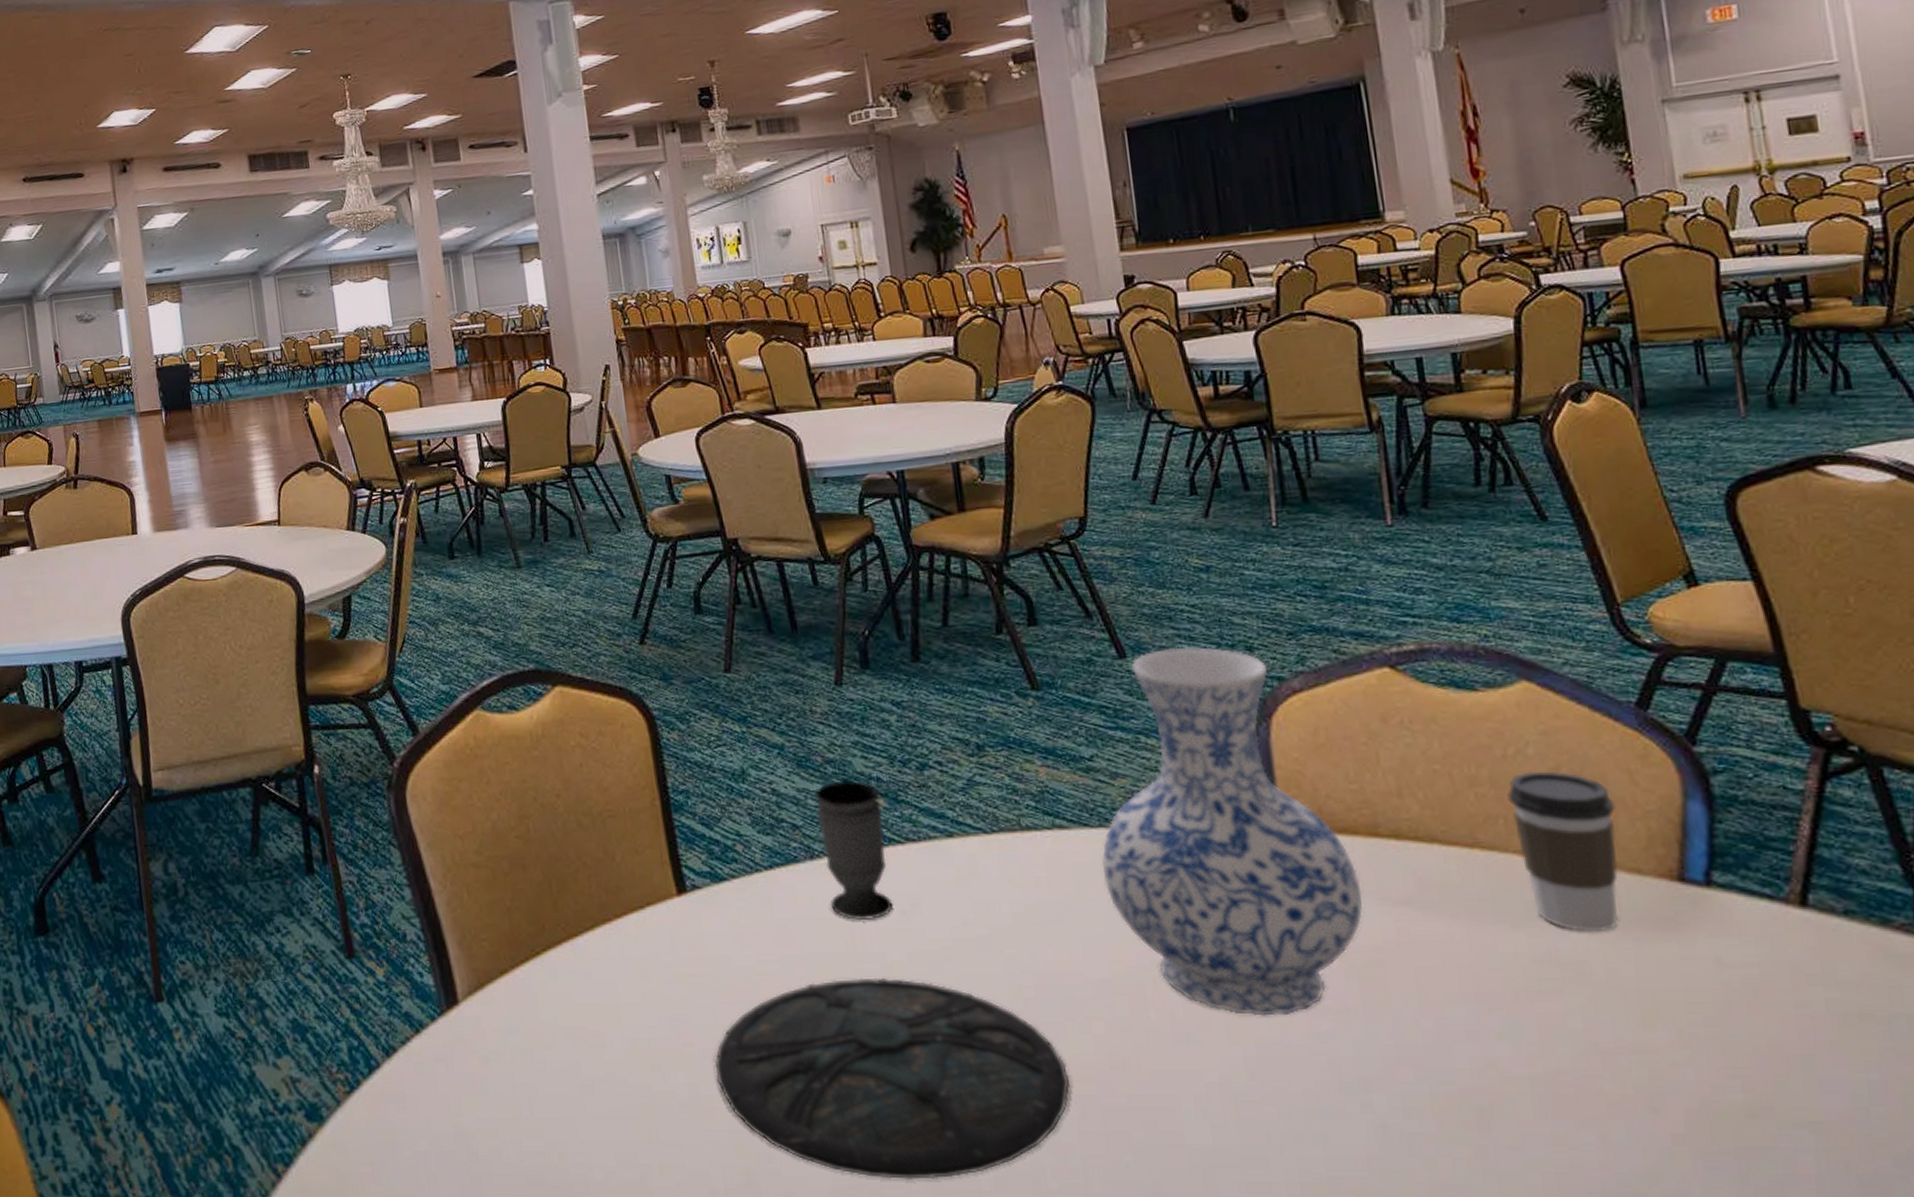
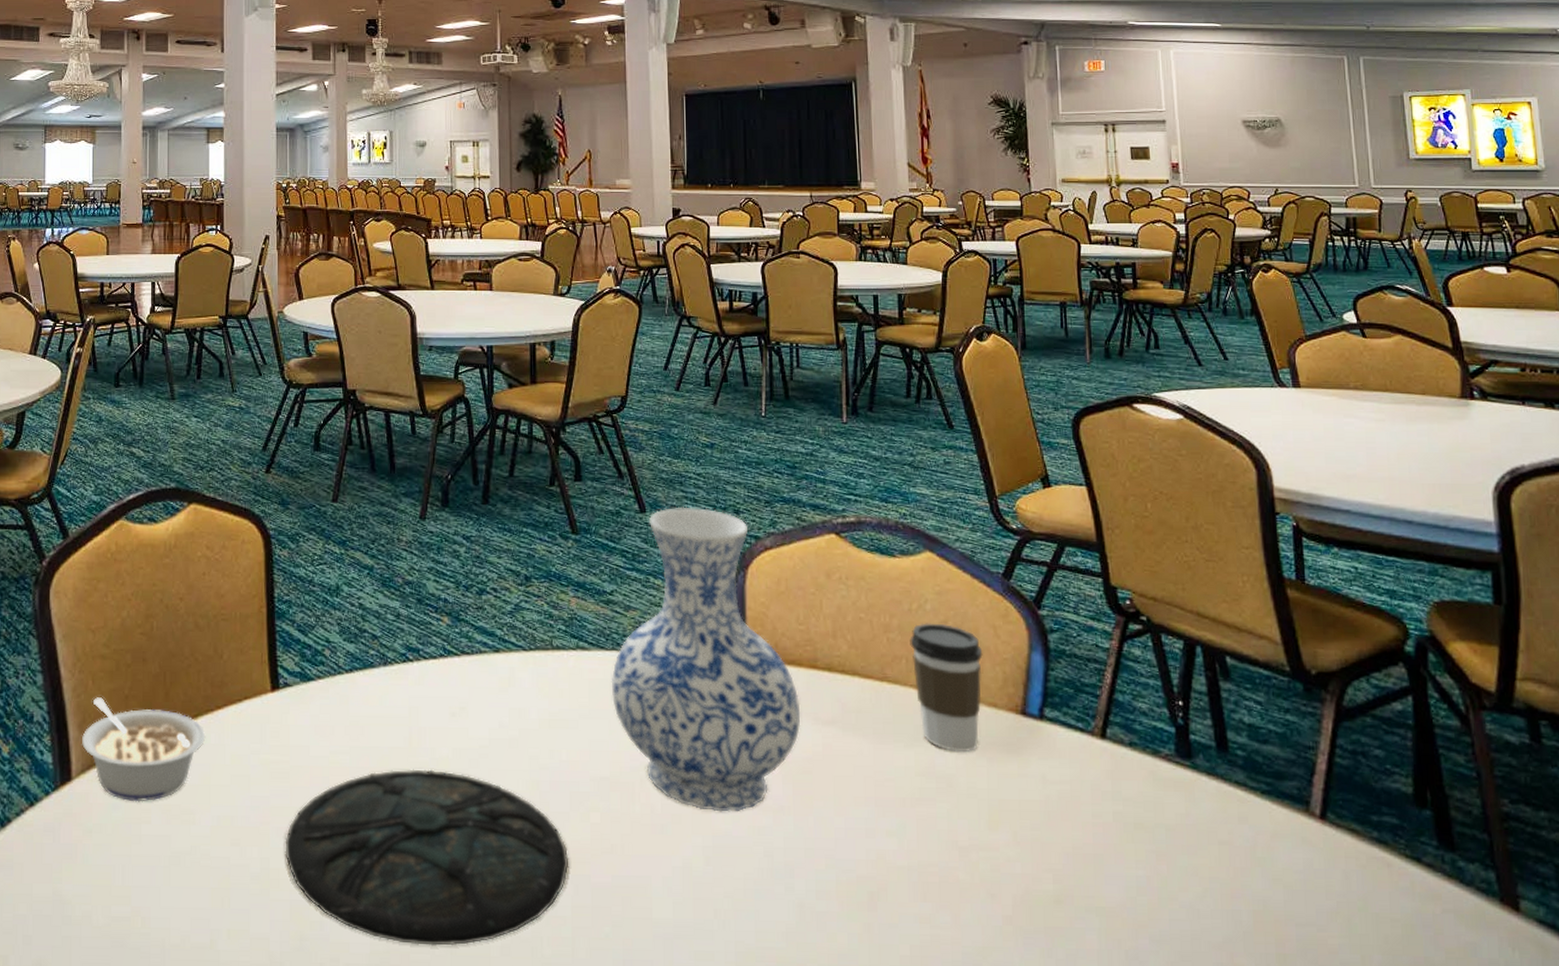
legume: none [464,911,607,1026] -> present [82,697,206,802]
cup: present [814,781,894,921] -> none [392,601,446,720]

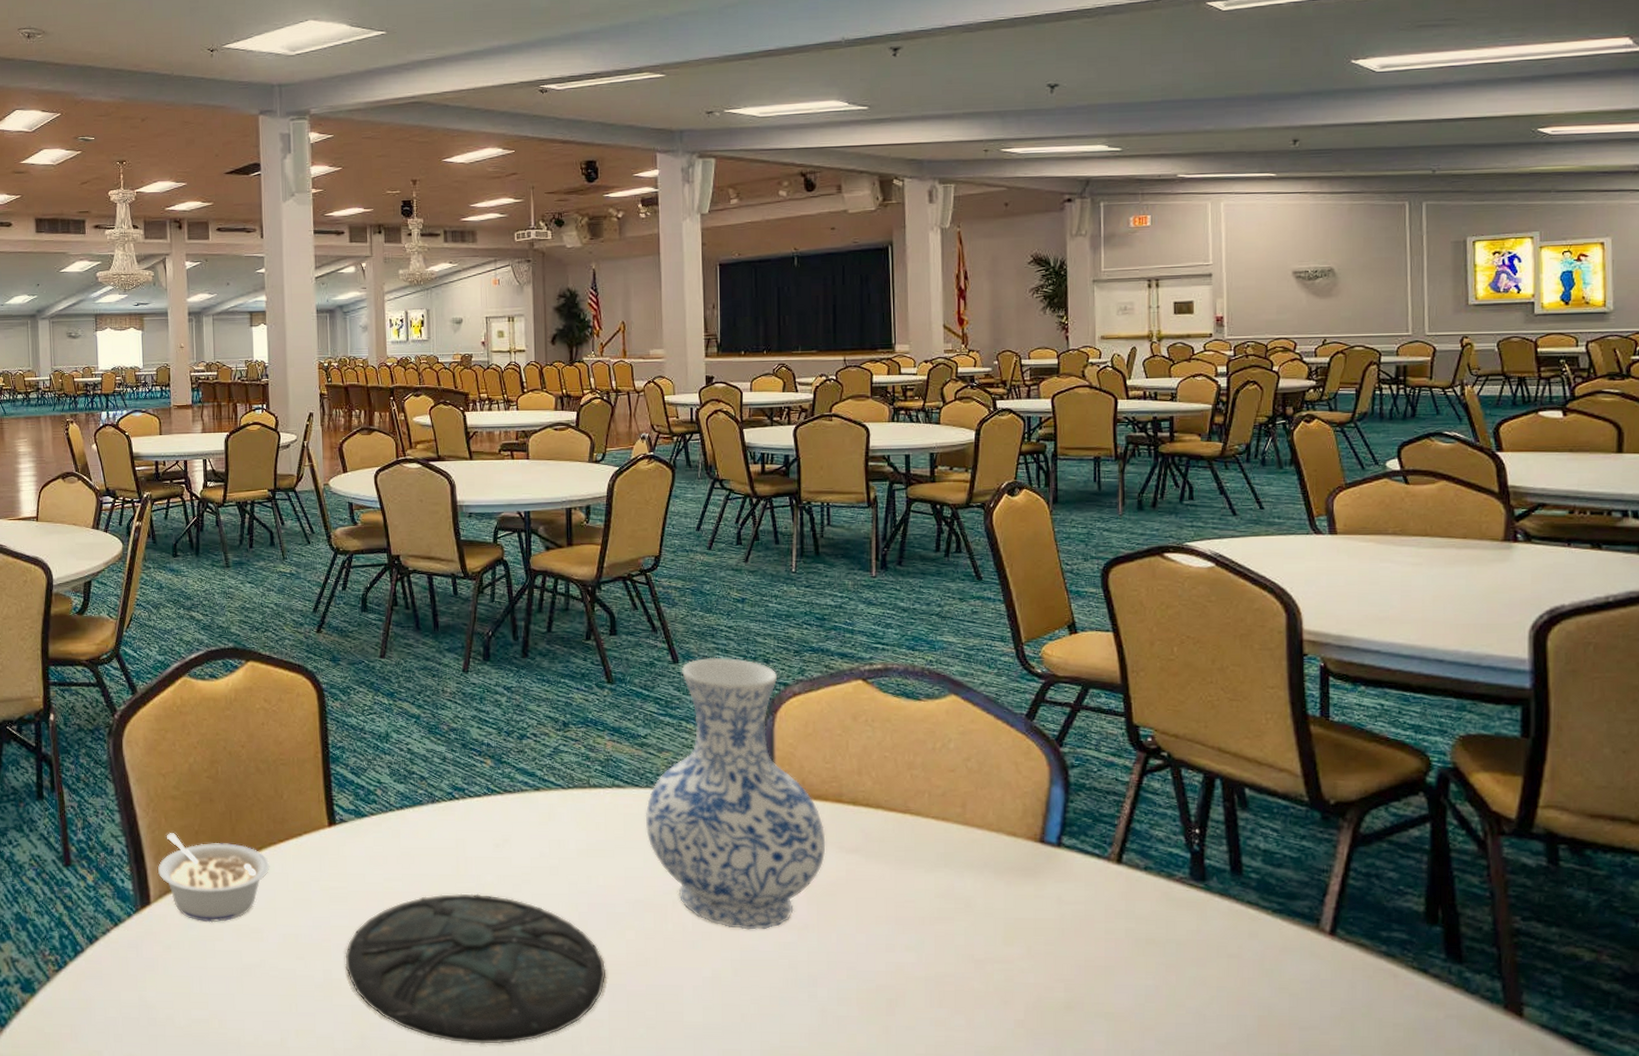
coffee cup: present [910,623,983,753] -> none [933,760,1004,877]

